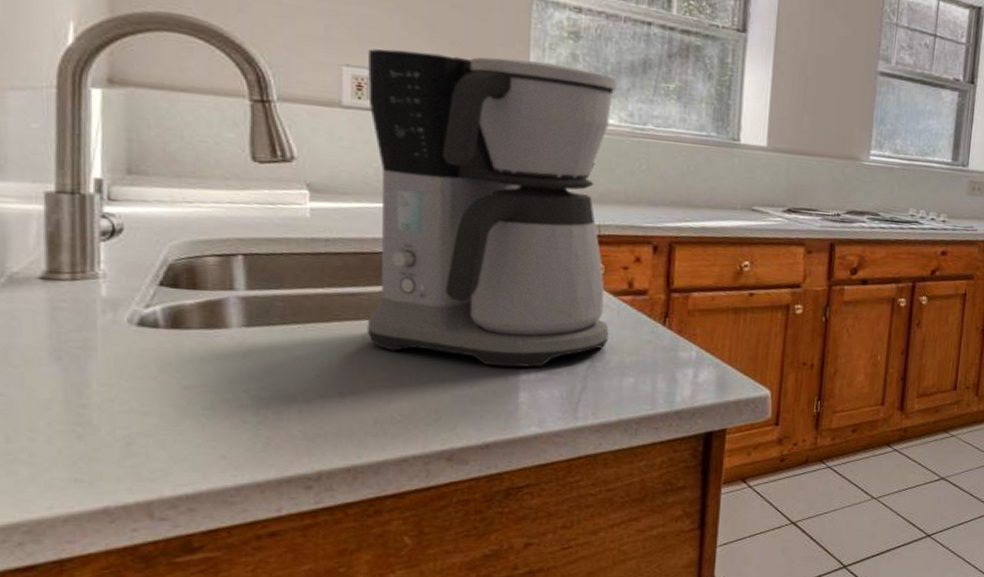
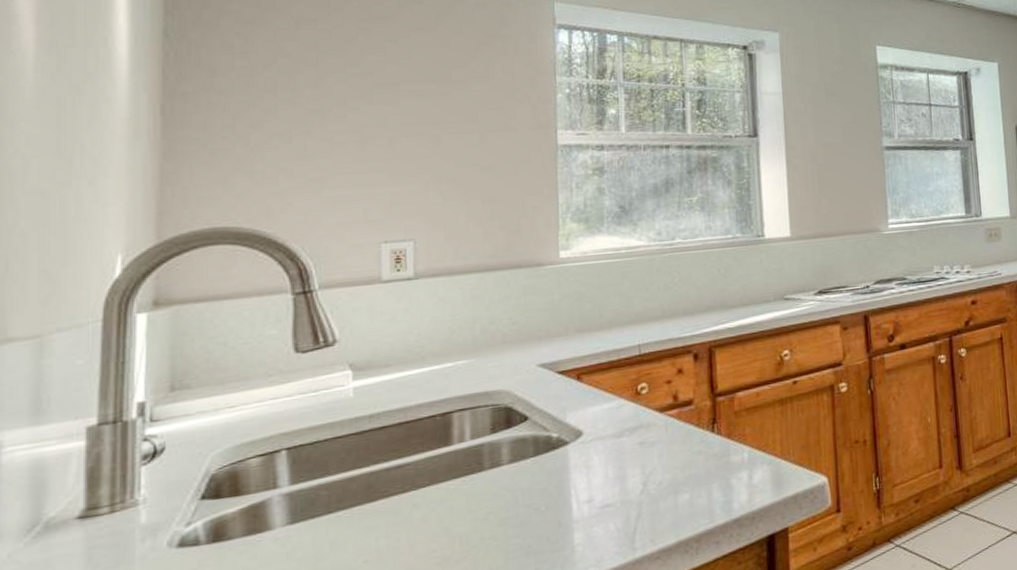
coffee maker: present [366,48,618,368] -> none [406,200,659,518]

